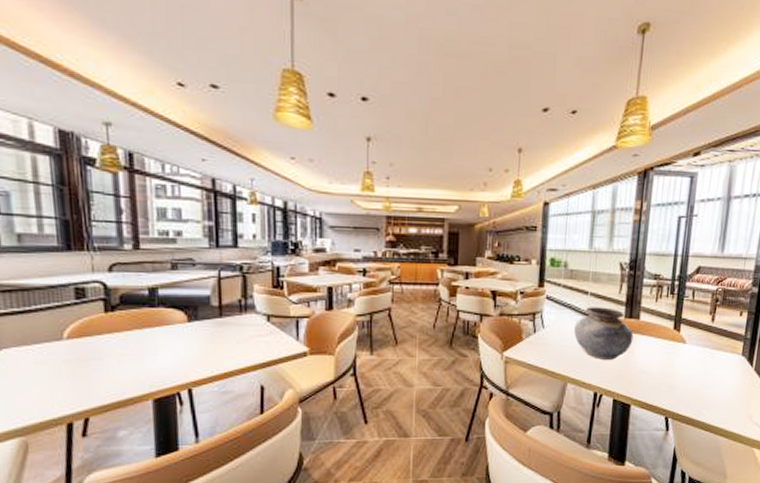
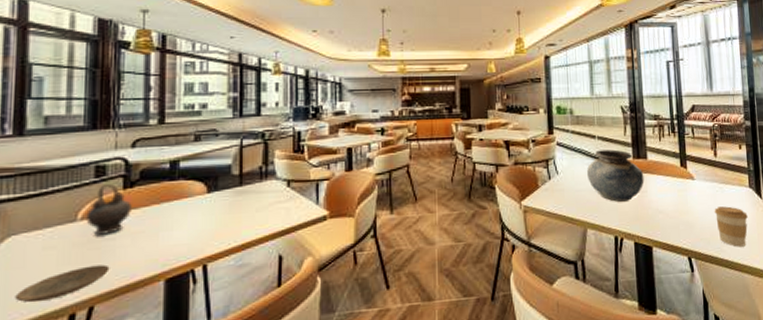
plate: none [14,382,100,411] -> present [15,264,110,303]
teapot: none [71,305,115,354] -> present [86,183,132,235]
coffee cup: none [700,372,734,412] -> present [714,206,748,247]

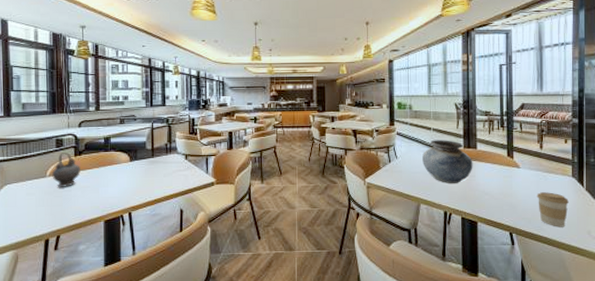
plate: present [15,264,110,303] -> none [12,208,69,230]

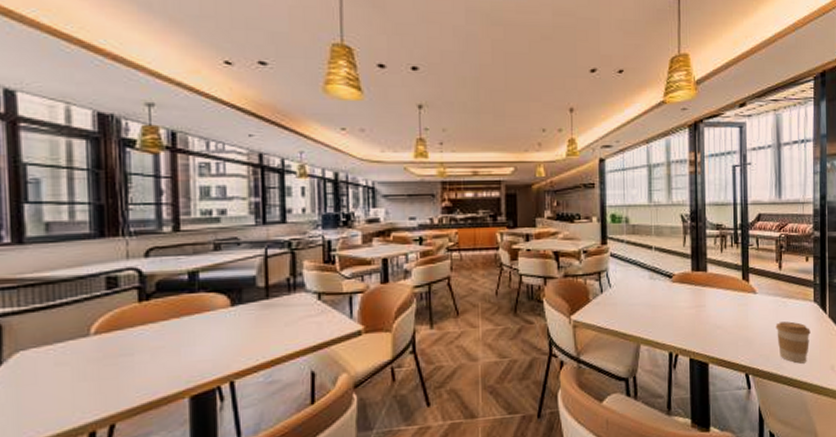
teapot: present [52,151,81,187] -> none [99,295,149,350]
vase: present [422,140,473,183] -> none [642,261,703,317]

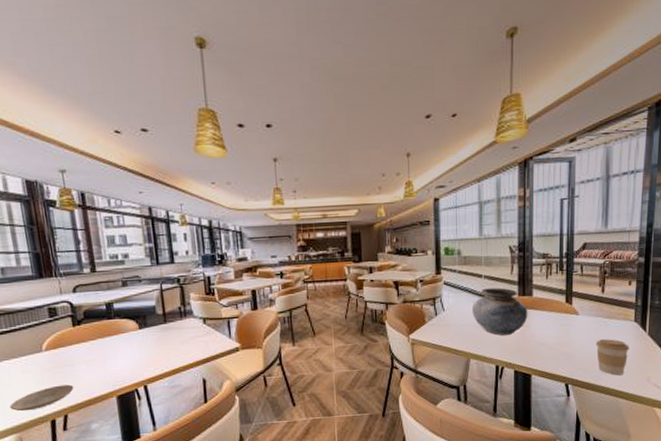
plate: none [29,381,130,421] -> present [9,384,74,412]
vase: none [642,261,703,317] -> present [472,287,528,336]

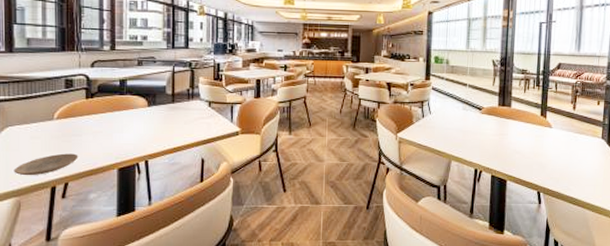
vase: present [472,287,528,336] -> none [456,96,507,141]
coffee cup: present [595,339,629,376] -> none [566,153,597,188]

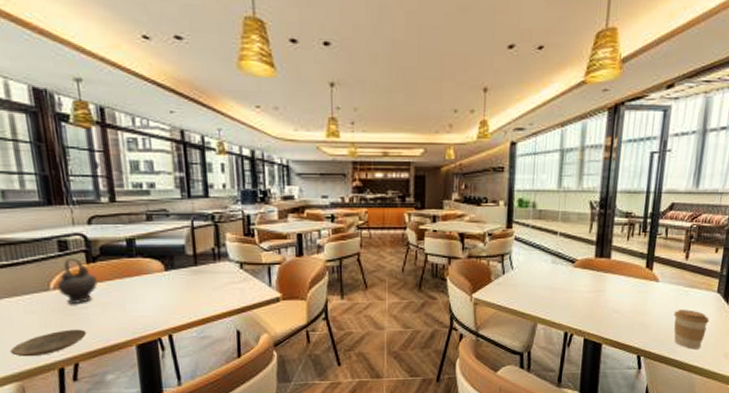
teapot: none [60,93,92,131] -> present [57,257,98,303]
coffee cup: none [566,153,597,188] -> present [673,310,709,349]

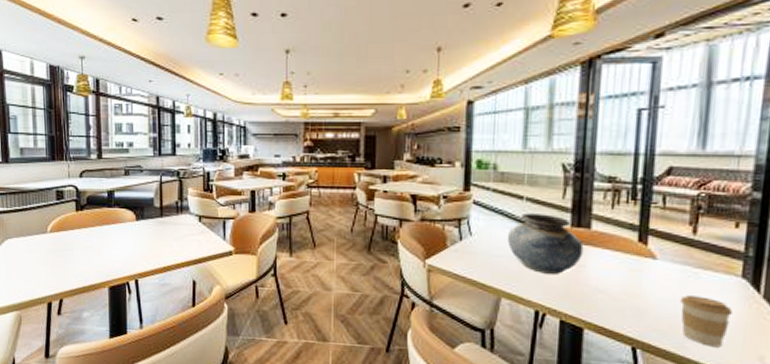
plate: present [10,329,87,357] -> none [14,268,71,290]
teapot: present [57,257,98,303] -> none [53,205,83,246]
vase: none [544,247,605,300] -> present [508,213,584,274]

